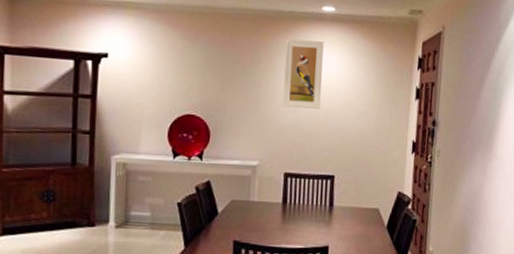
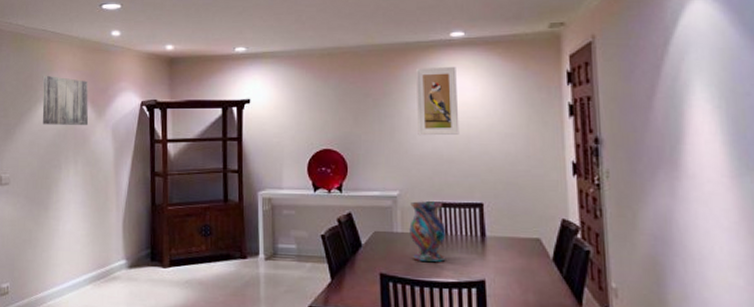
vase: none [265,171,299,229] -> present [409,201,446,262]

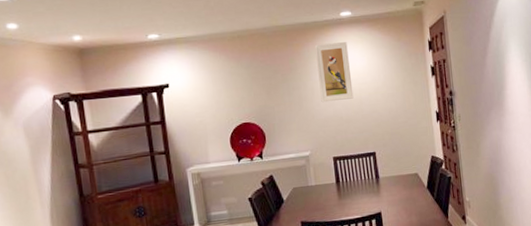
vase: present [409,201,446,262] -> none [320,155,350,206]

